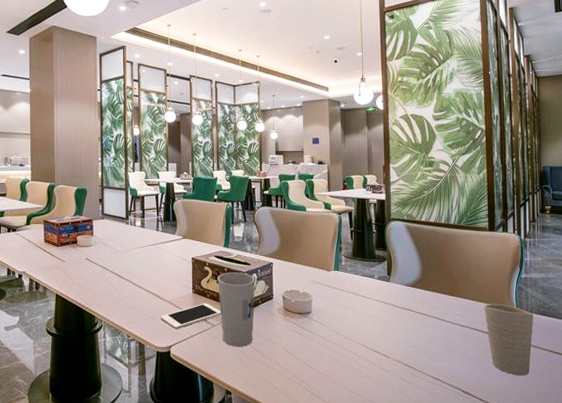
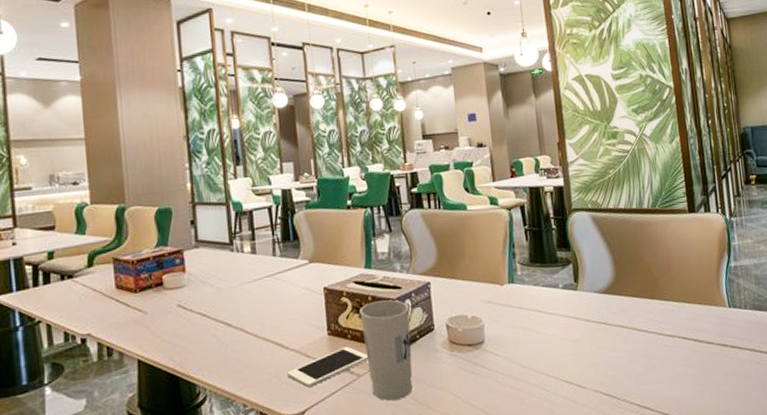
cup: present [484,303,533,376] -> none [691,302,750,390]

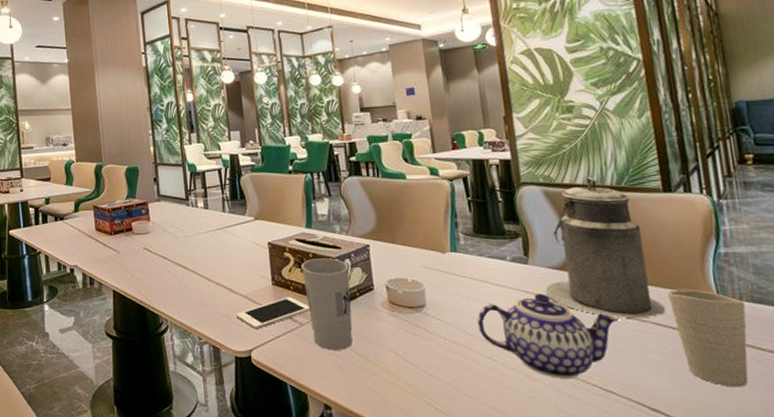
teapot: none [532,318,653,401] -> present [477,294,619,378]
canister: none [593,201,689,335] -> present [546,177,666,318]
cup: none [691,302,750,390] -> present [668,289,748,387]

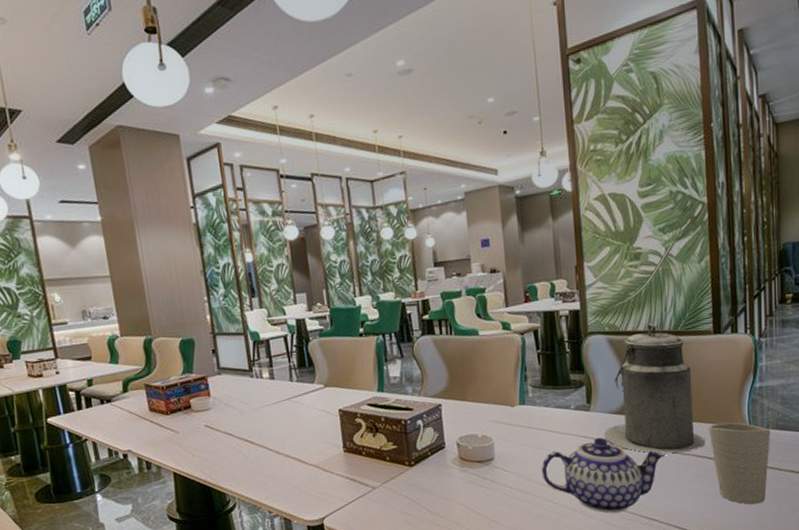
cell phone: present [236,296,310,330] -> none [307,462,382,498]
cup: present [301,258,353,350] -> none [373,420,424,510]

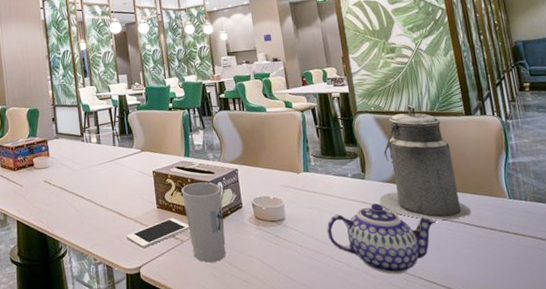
cell phone: none [307,462,382,498] -> present [126,217,189,249]
cup: none [373,420,424,510] -> present [181,182,226,263]
cup: present [709,422,770,505] -> none [472,193,535,272]

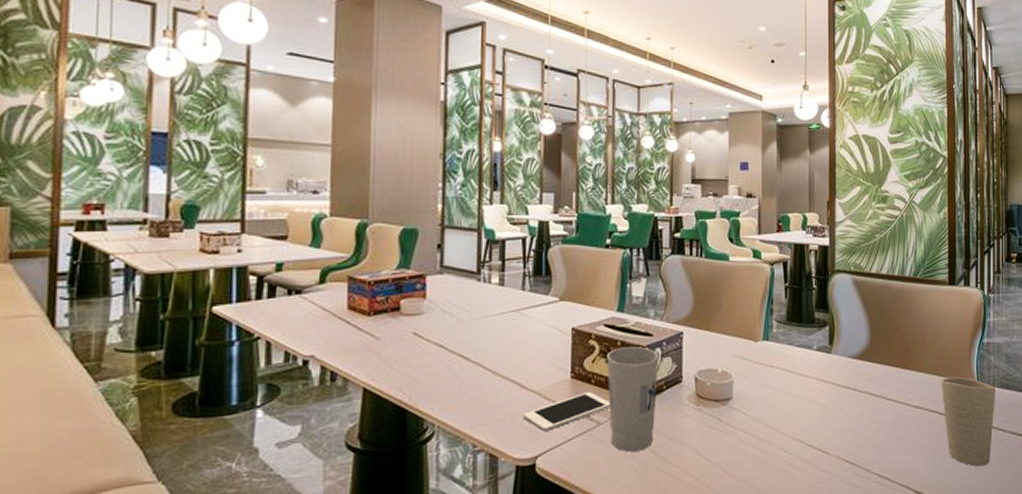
teapot: present [326,203,437,274] -> none [779,383,900,468]
canister: present [380,105,471,220] -> none [844,267,938,406]
cup: none [472,193,535,272] -> present [941,376,995,467]

